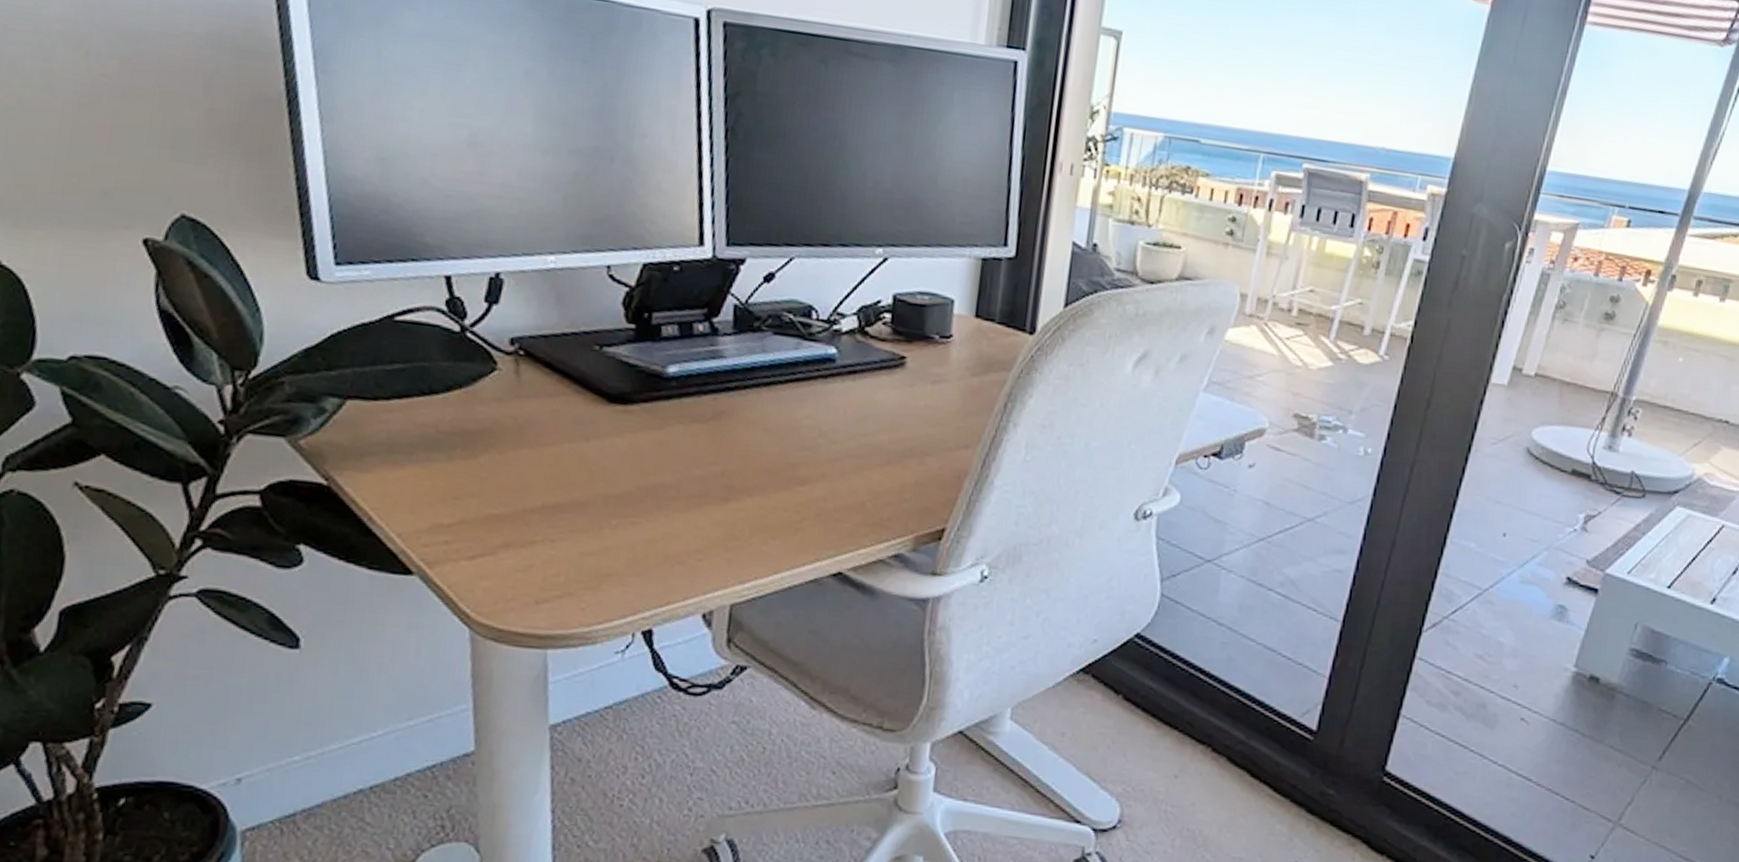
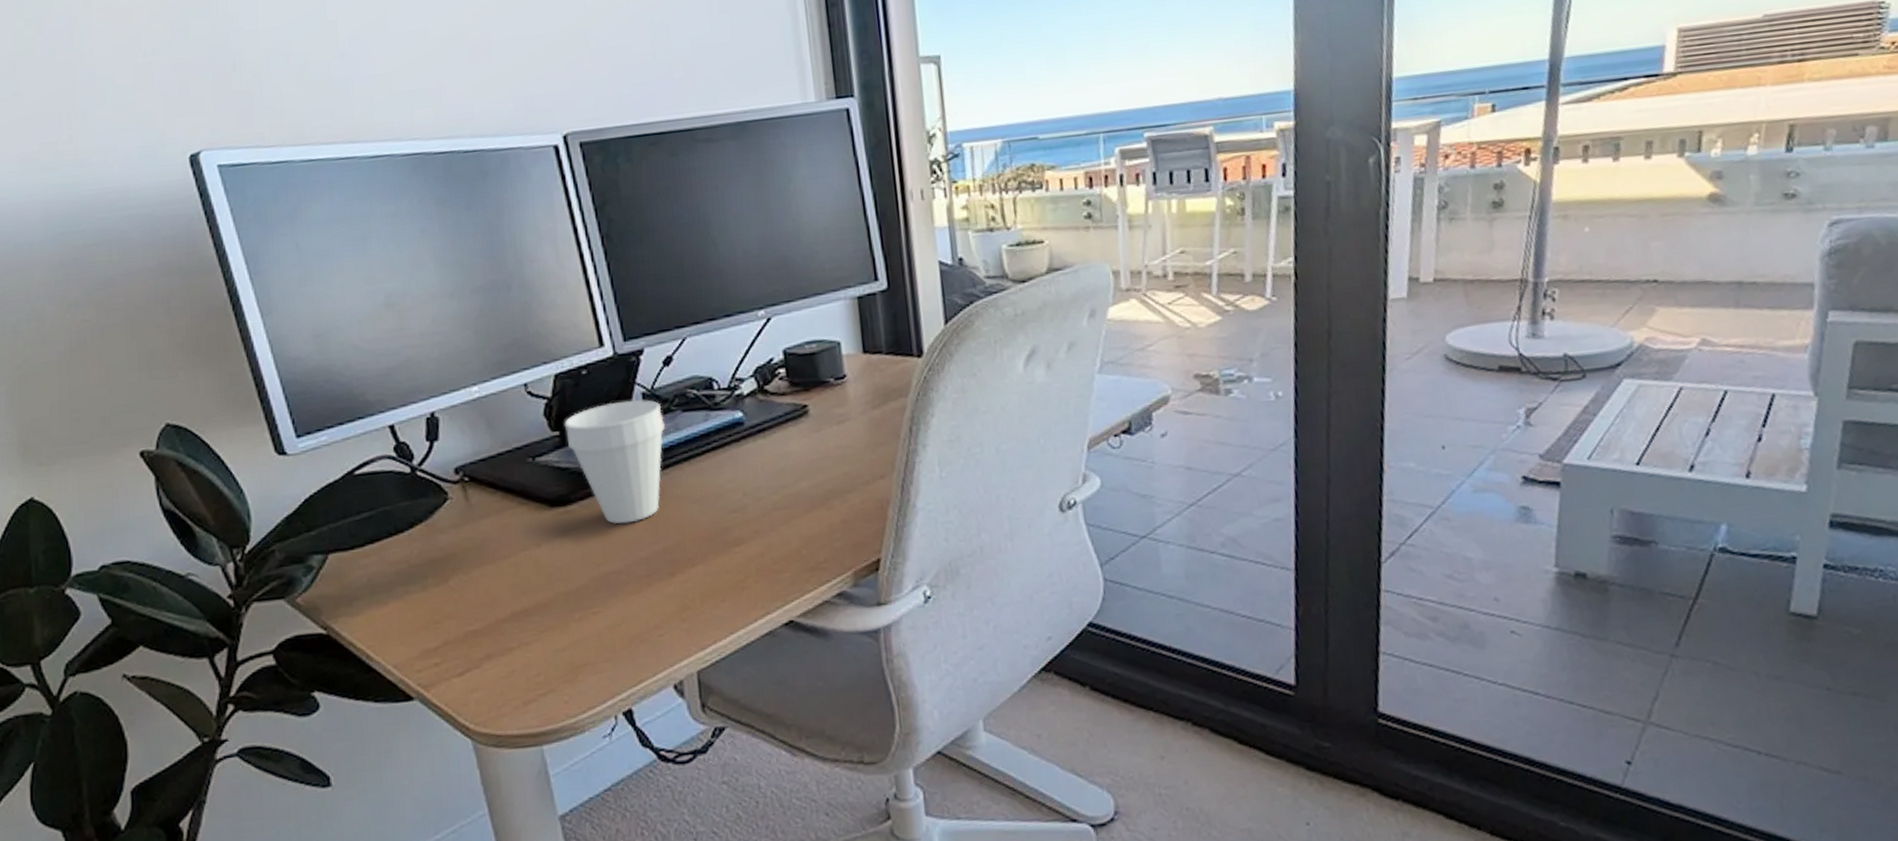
cup: none [641,306,752,439] -> present [564,399,665,524]

